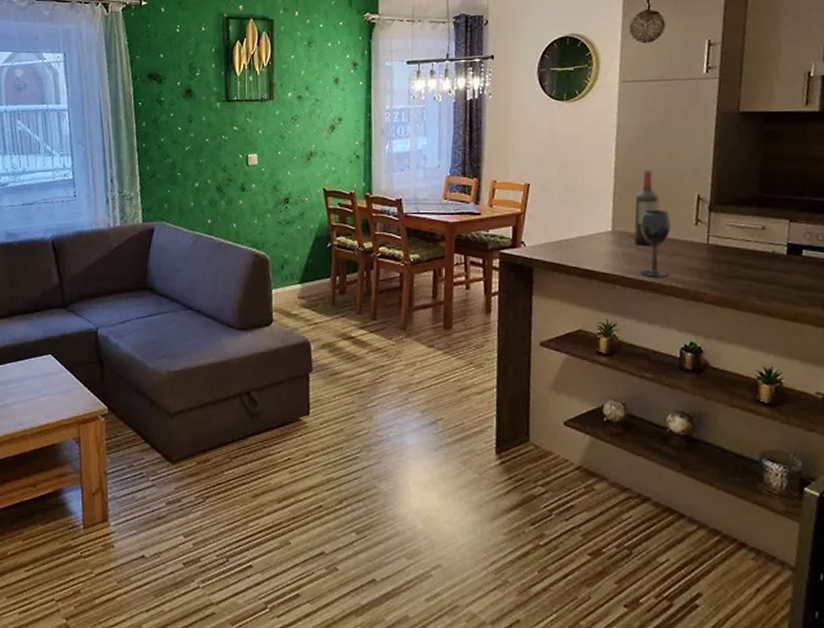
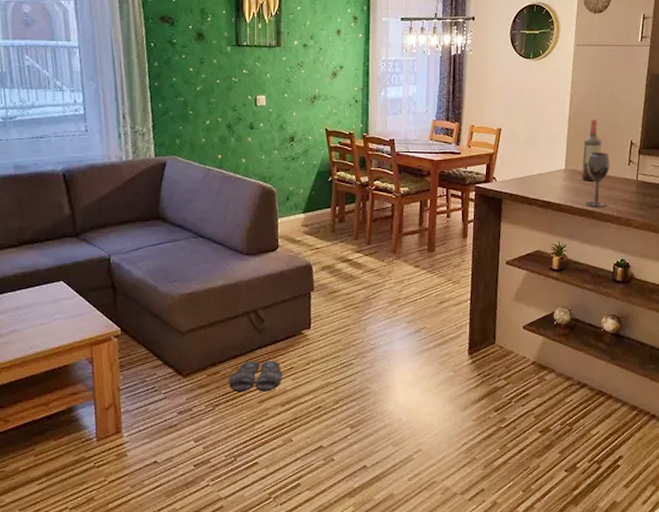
slippers: none [220,449,280,485] -> present [229,361,284,392]

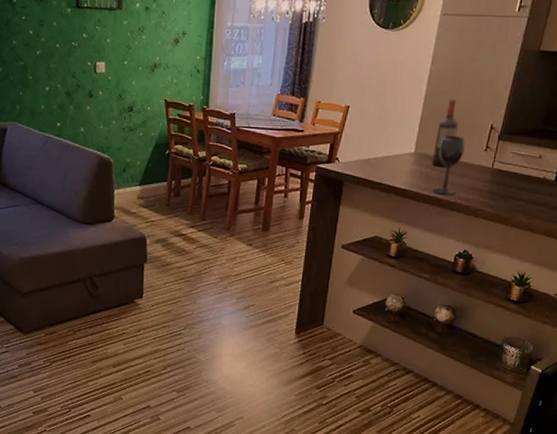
slippers: present [229,361,284,392] -> none [65,324,116,353]

